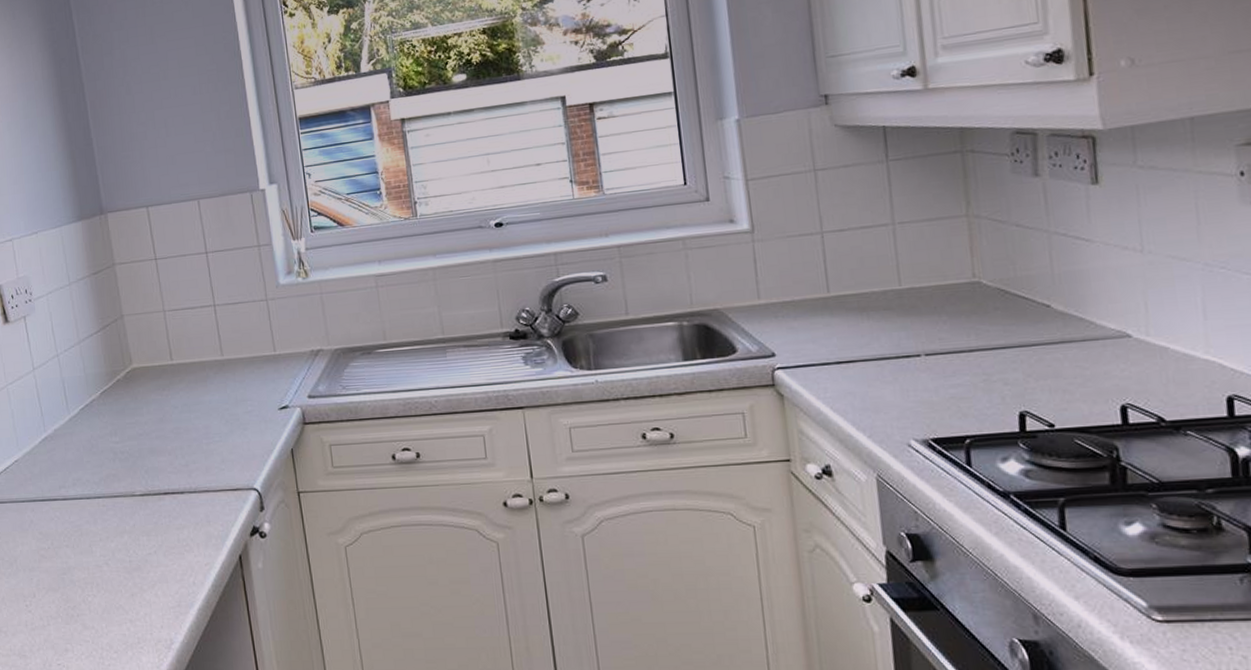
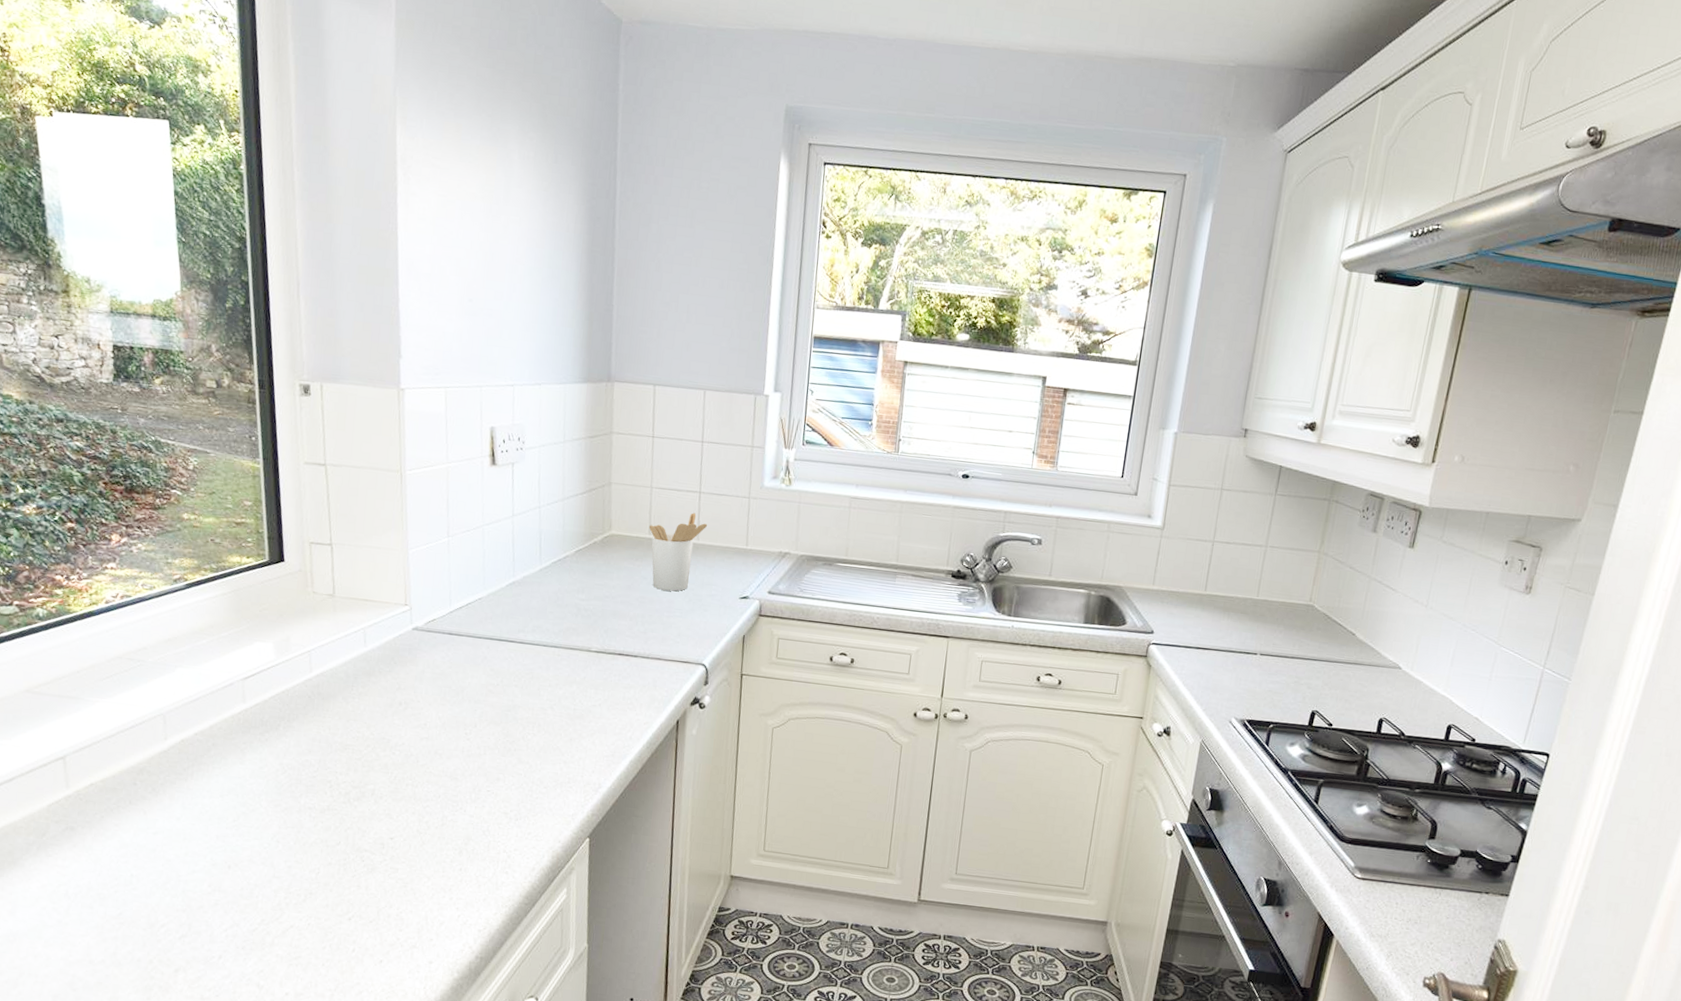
utensil holder: none [170,328,230,417] -> present [649,513,708,592]

